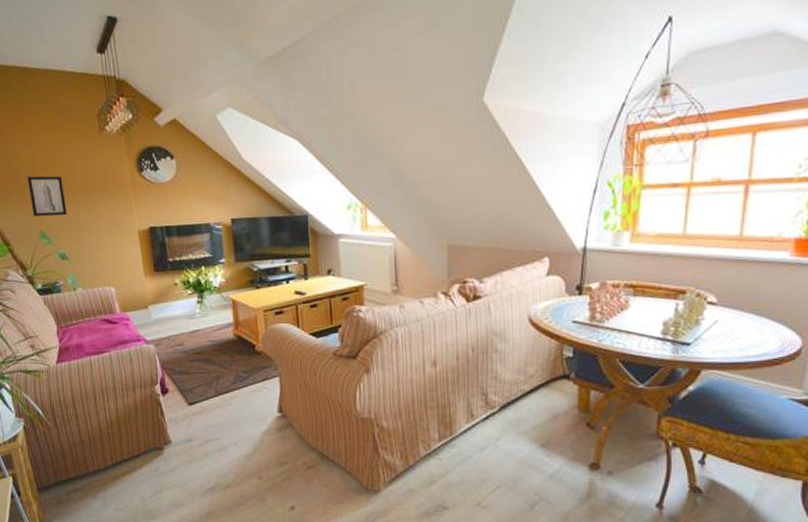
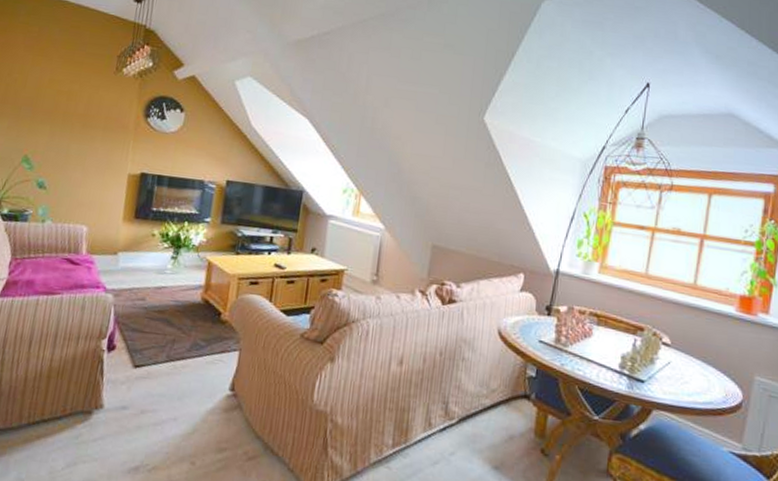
wall art: present [27,176,67,217] -> none [22,99,64,145]

